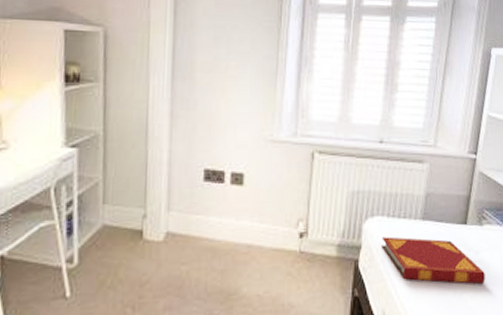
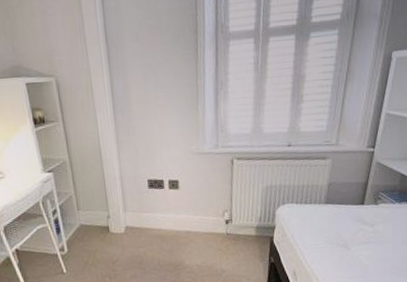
hardback book: present [381,236,485,285] -> none [291,217,379,249]

